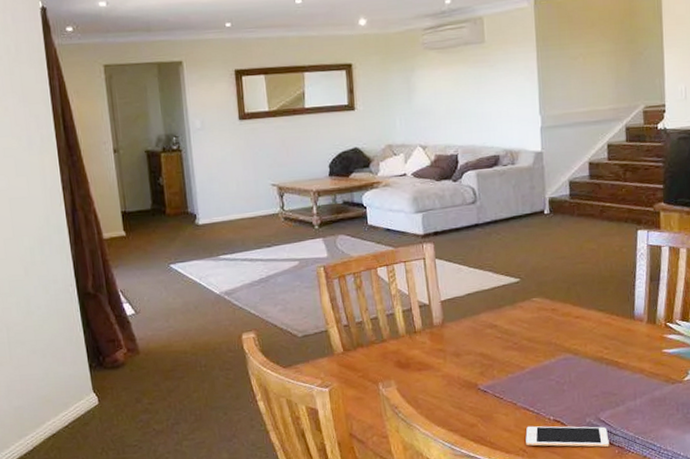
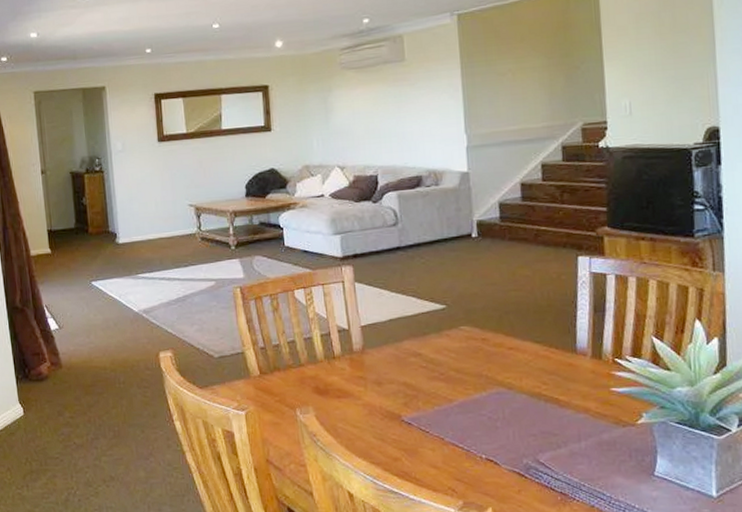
cell phone: present [525,425,610,447] -> none [454,463,551,492]

